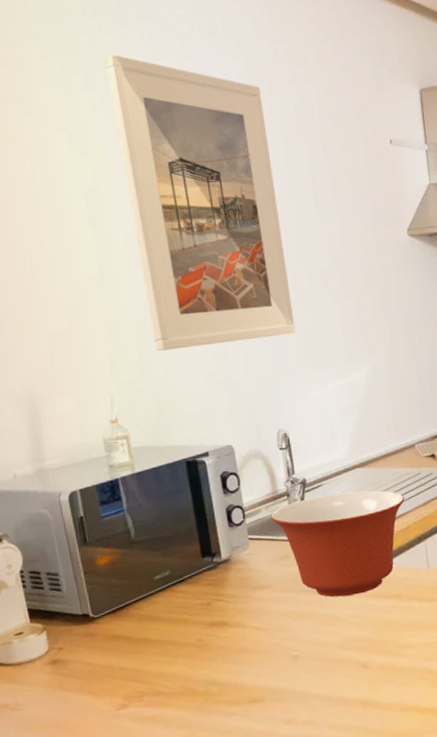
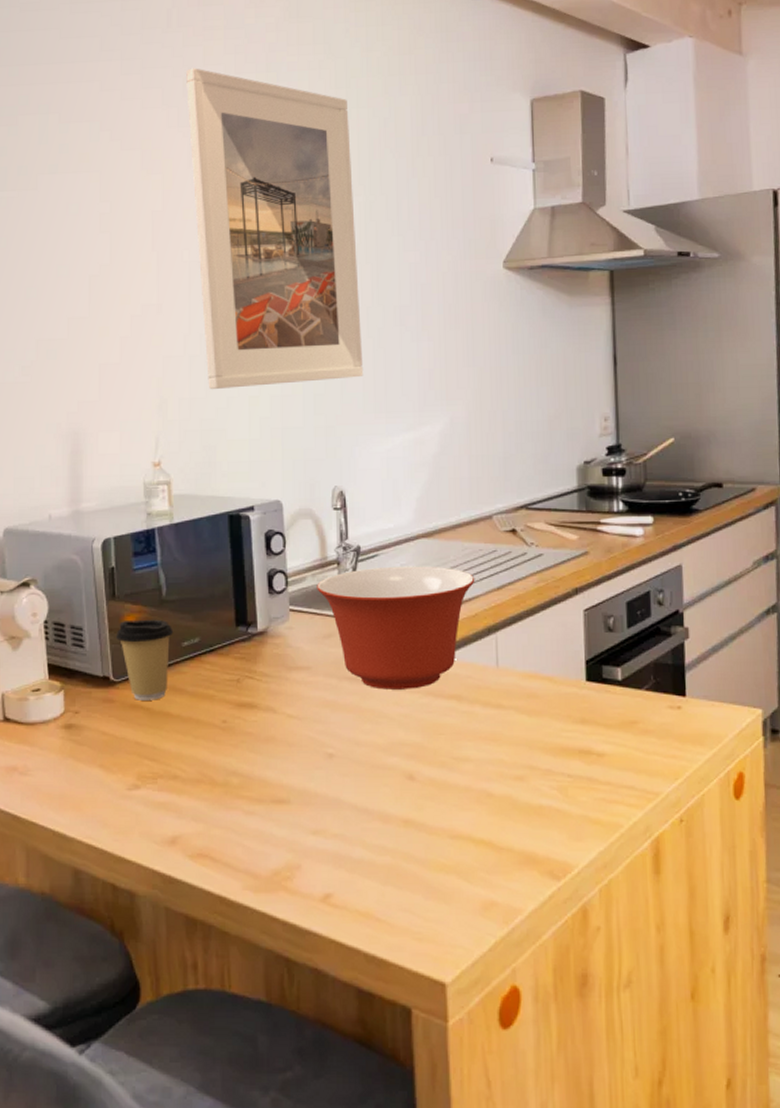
coffee cup: none [90,558,146,632] -> present [115,619,174,700]

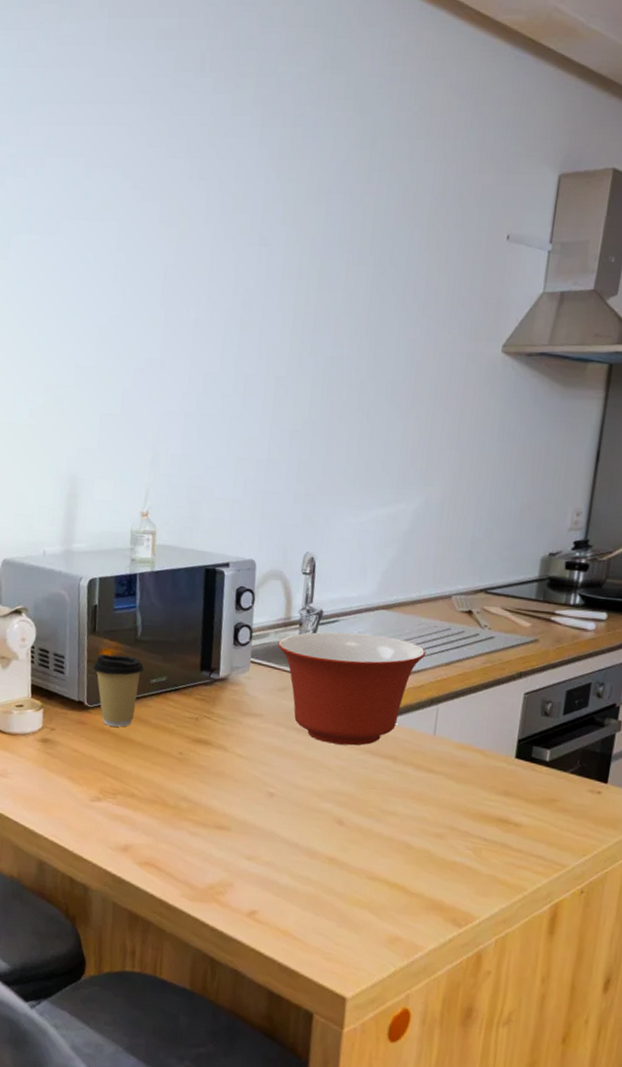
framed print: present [186,68,364,389] -> none [200,117,370,450]

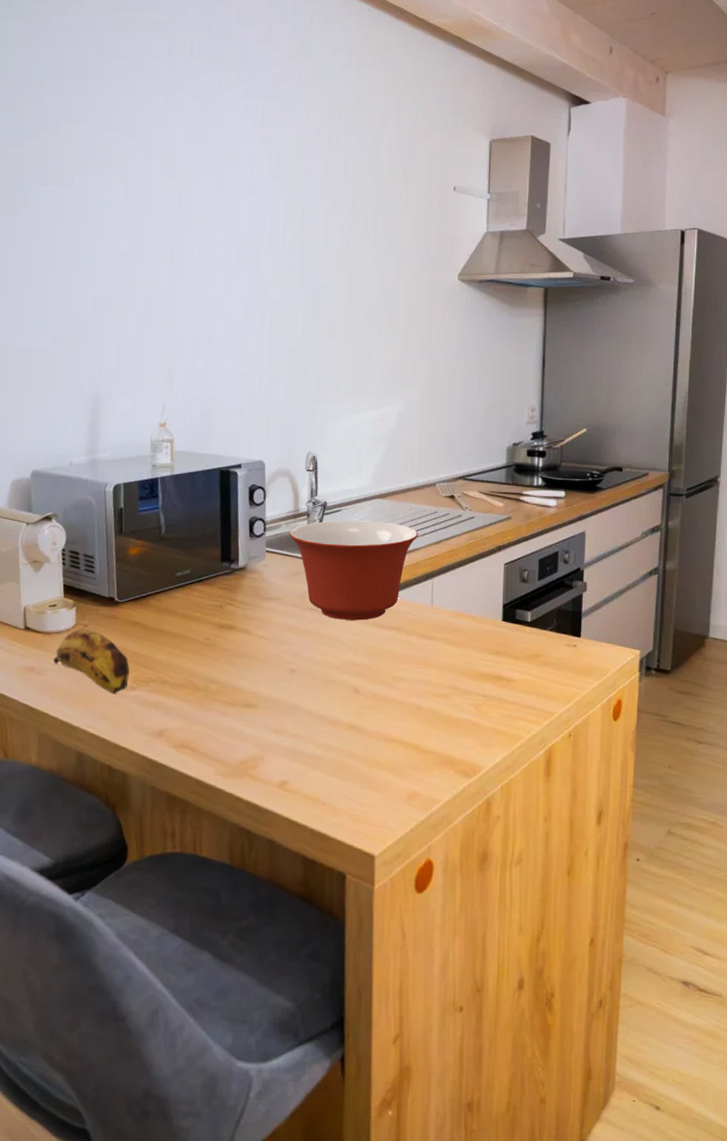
banana: none [17,732,96,803] -> present [52,629,129,694]
coffee cup: present [92,654,145,727] -> none [121,552,170,619]

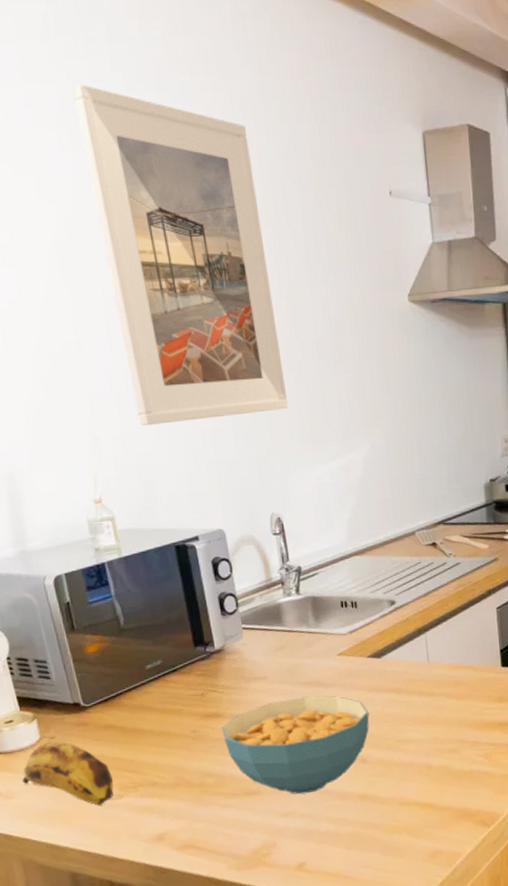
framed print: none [203,92,339,366] -> present [72,84,289,425]
cereal bowl: none [232,622,369,715] -> present [221,696,370,795]
mixing bowl: present [289,520,419,621] -> none [265,580,405,690]

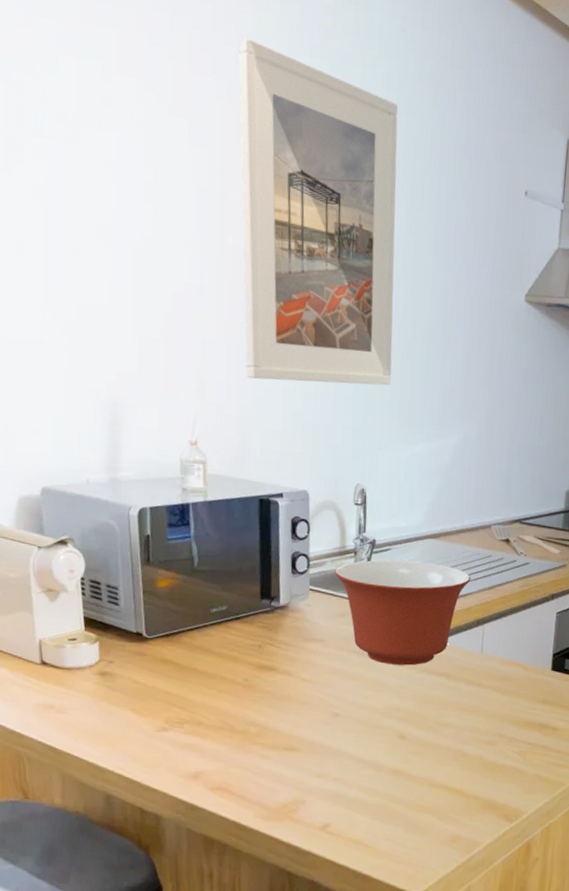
banana: present [21,741,114,805] -> none [74,665,161,734]
cereal bowl: present [221,696,370,795] -> none [272,665,416,759]
mixing bowl: none [265,580,405,690] -> present [335,560,471,666]

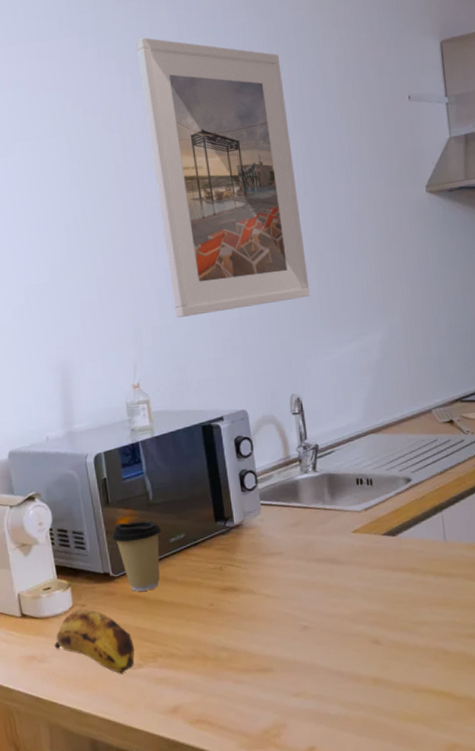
banana: none [74,665,161,734] -> present [53,609,135,674]
coffee cup: none [149,585,204,657] -> present [112,520,162,592]
mixing bowl: present [335,560,471,666] -> none [283,457,421,568]

